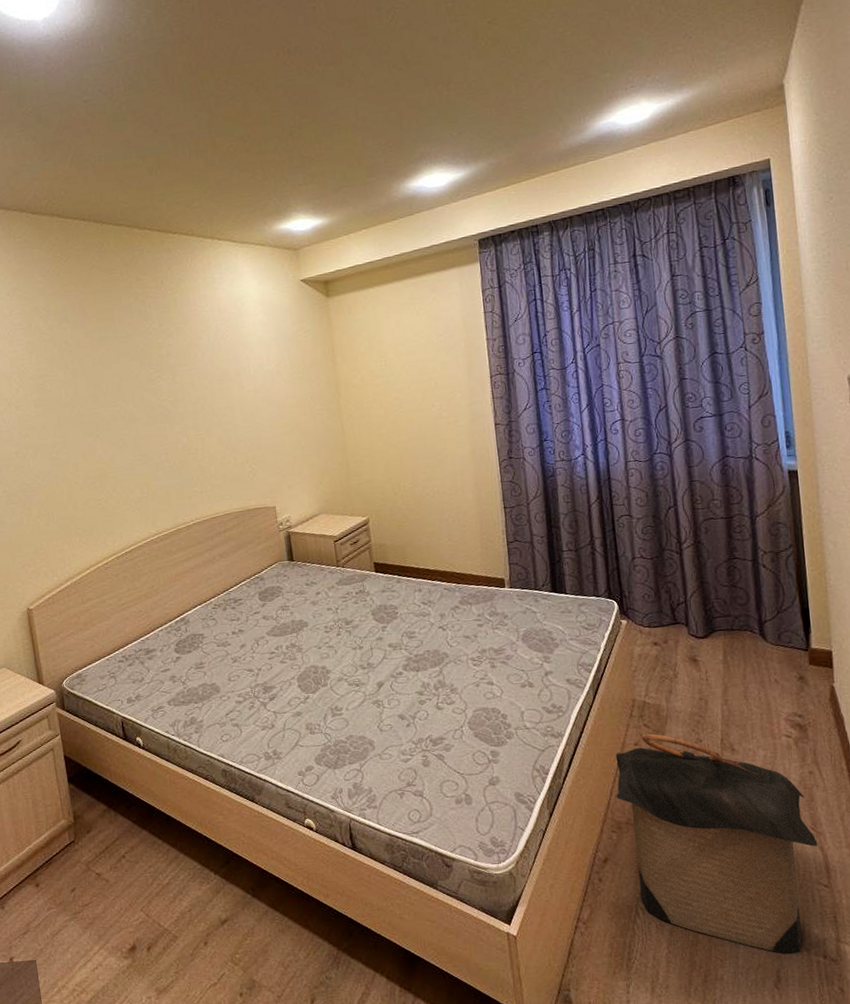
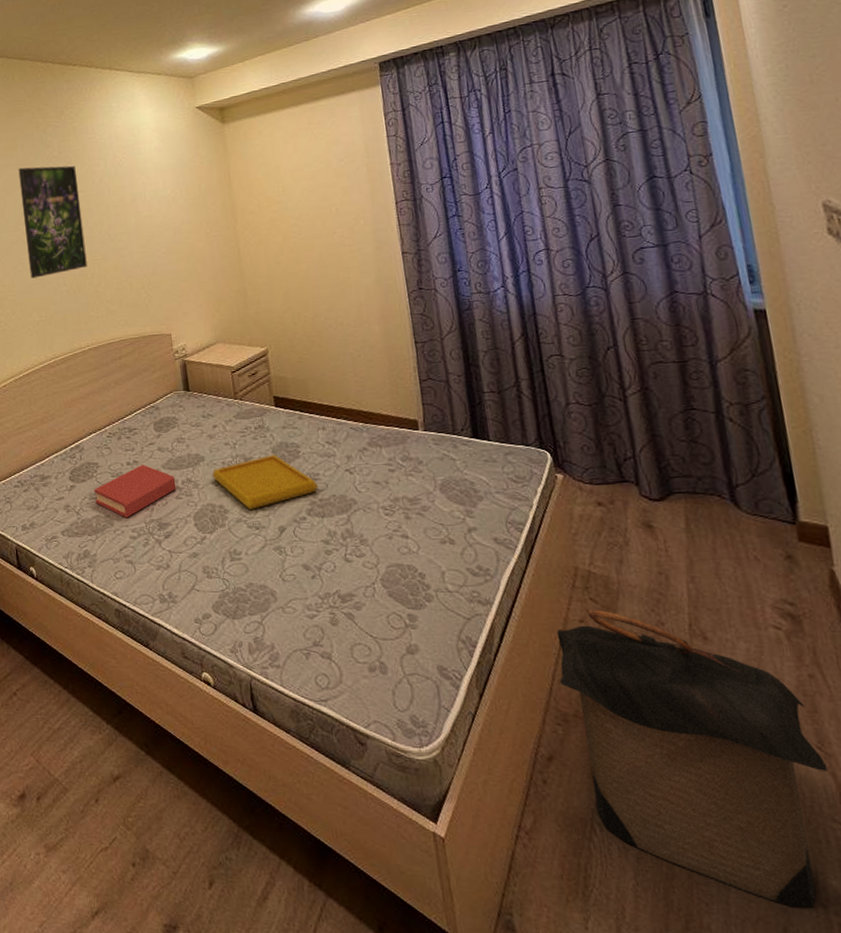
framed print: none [116,338,191,455] -> present [18,165,88,279]
hardback book: none [200,632,281,685] -> present [94,464,177,519]
serving tray: none [314,617,414,669] -> present [211,455,319,510]

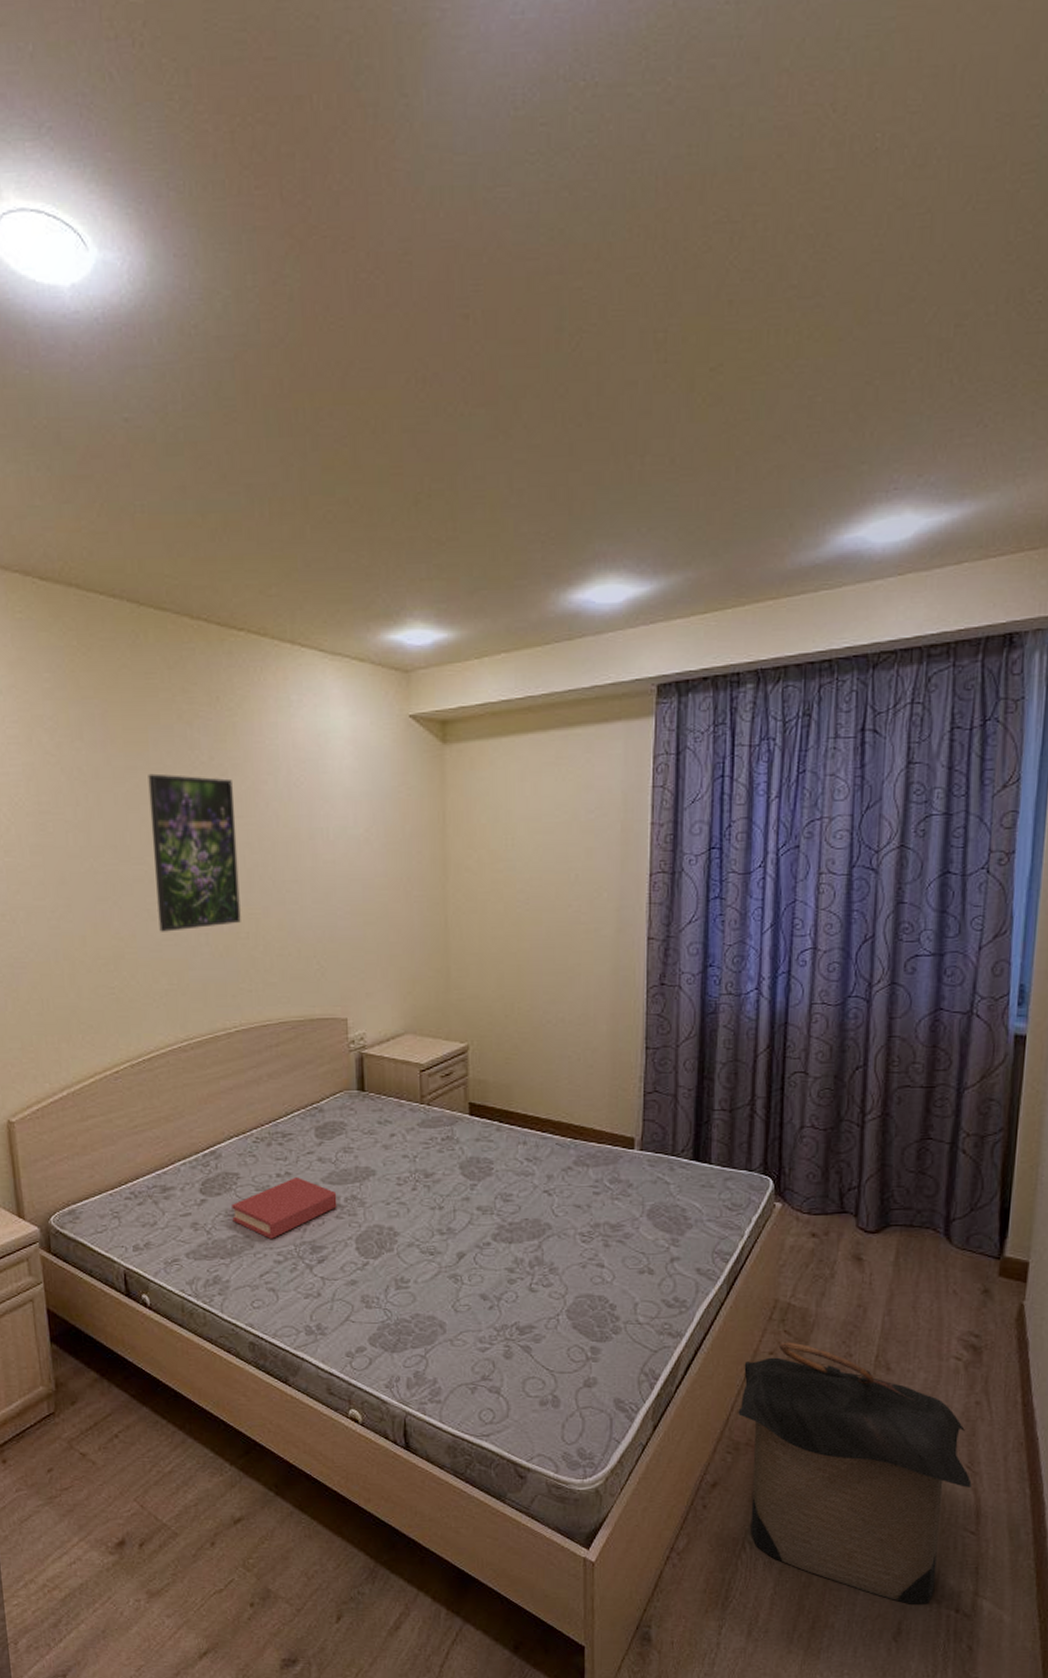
serving tray: present [211,455,319,510] -> none [382,1171,510,1233]

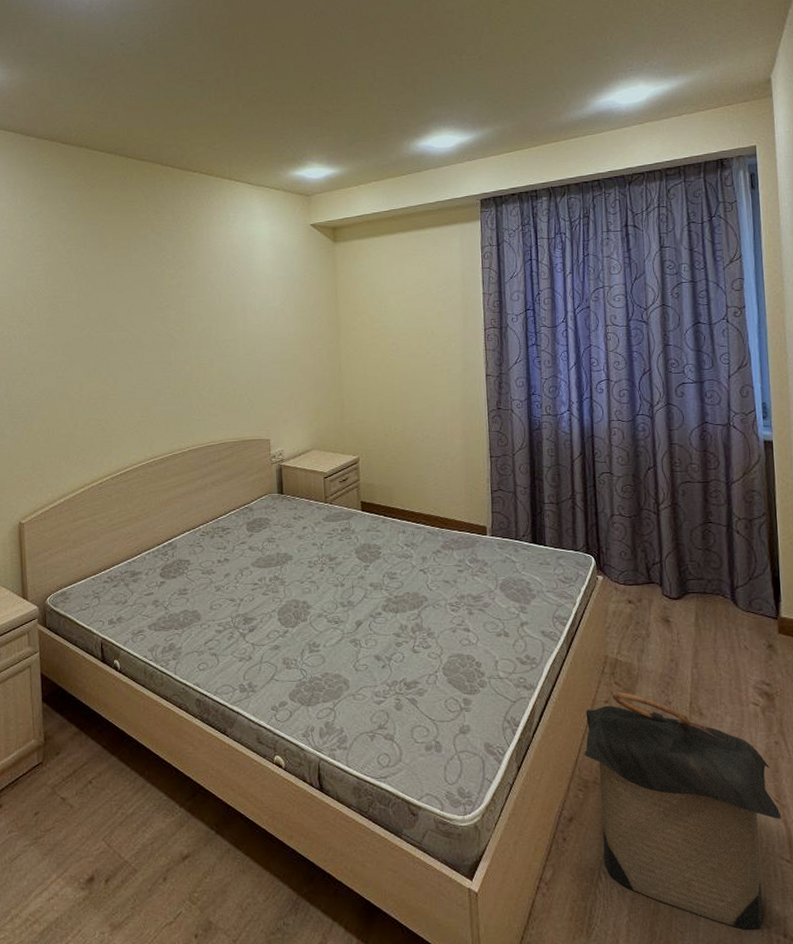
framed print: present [148,773,241,932] -> none [130,268,193,379]
hardback book: present [231,1176,337,1240] -> none [184,562,264,614]

